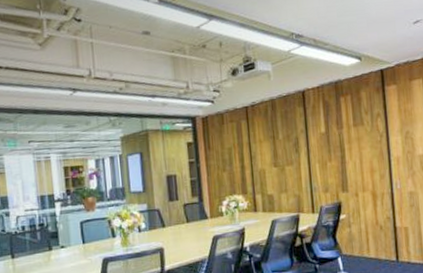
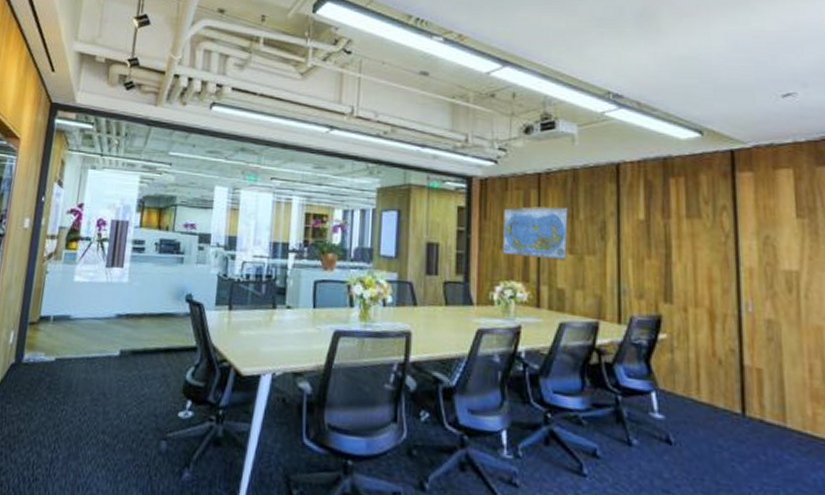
world map: none [222,130,273,176] -> present [502,206,570,261]

